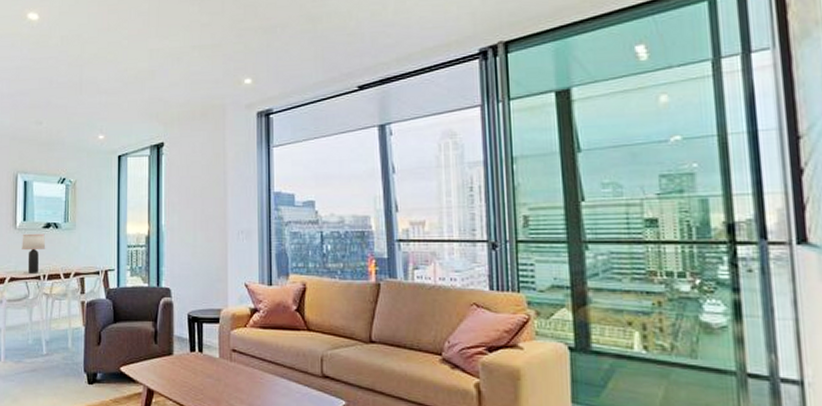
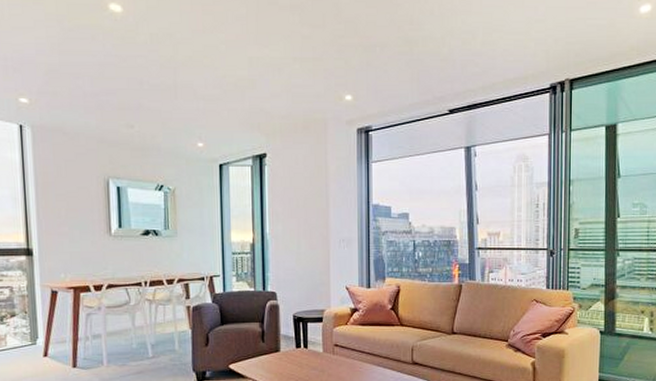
table lamp: present [22,233,46,275] -> none [118,240,146,281]

